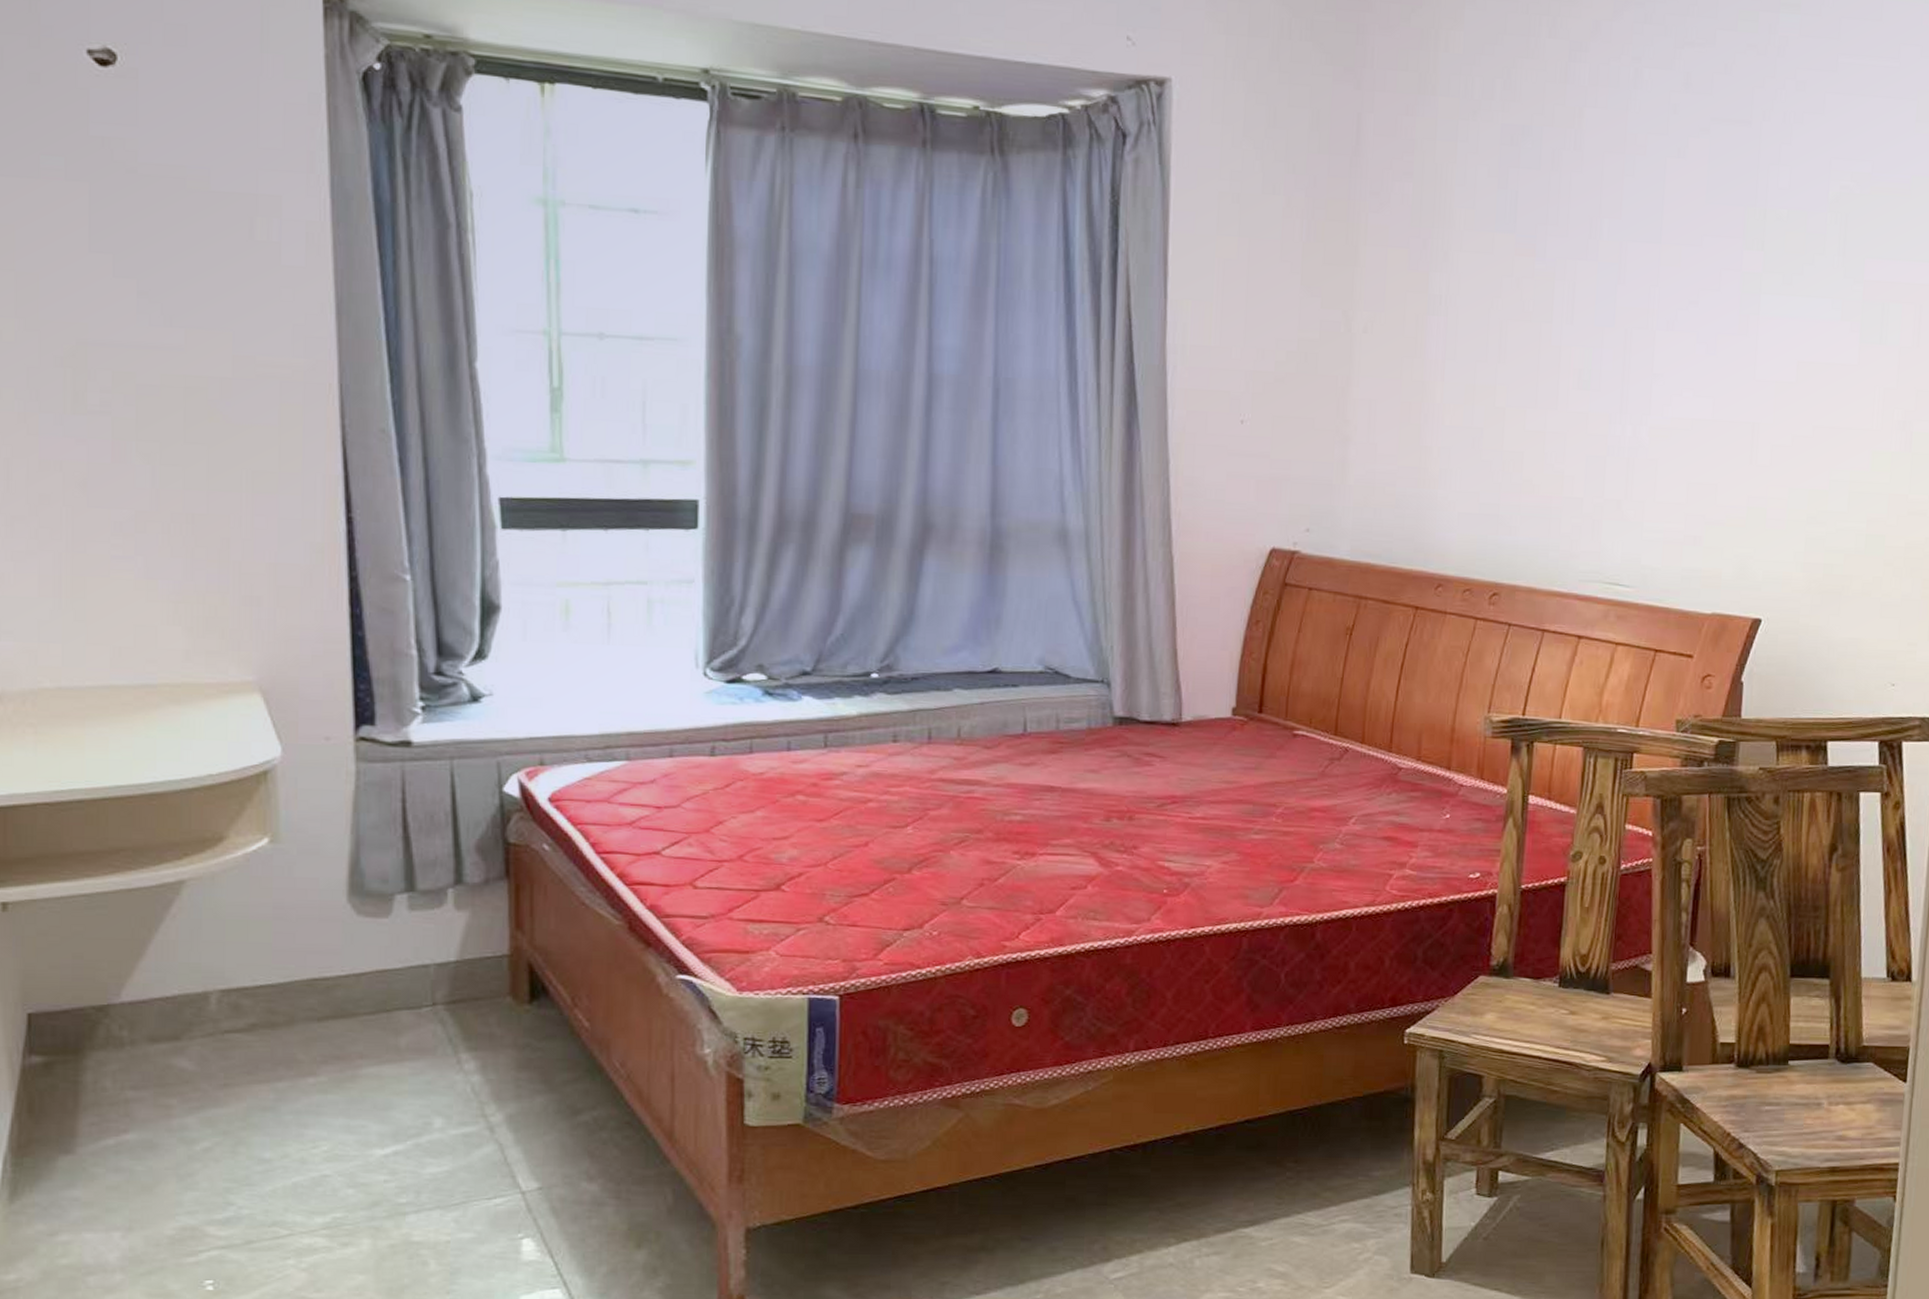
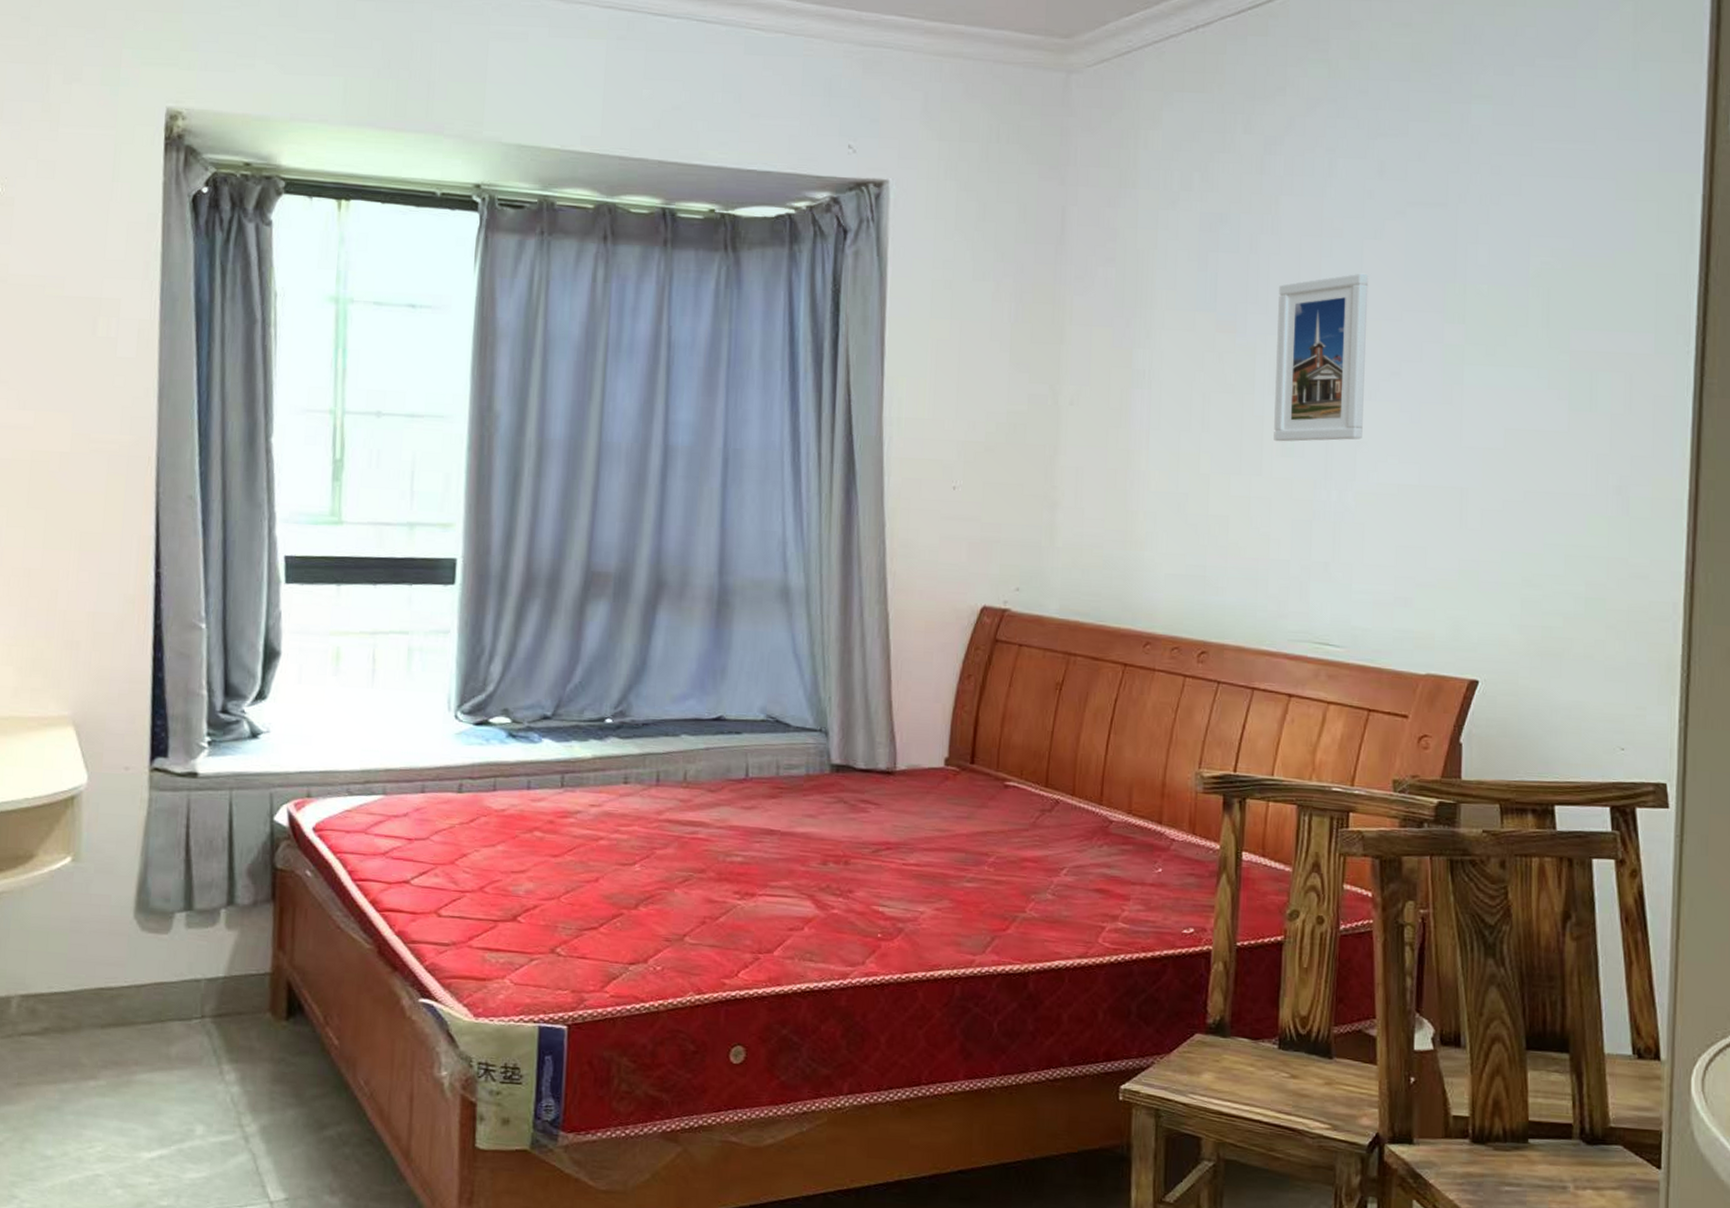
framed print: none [1570,194,1671,374] -> present [1274,273,1369,442]

